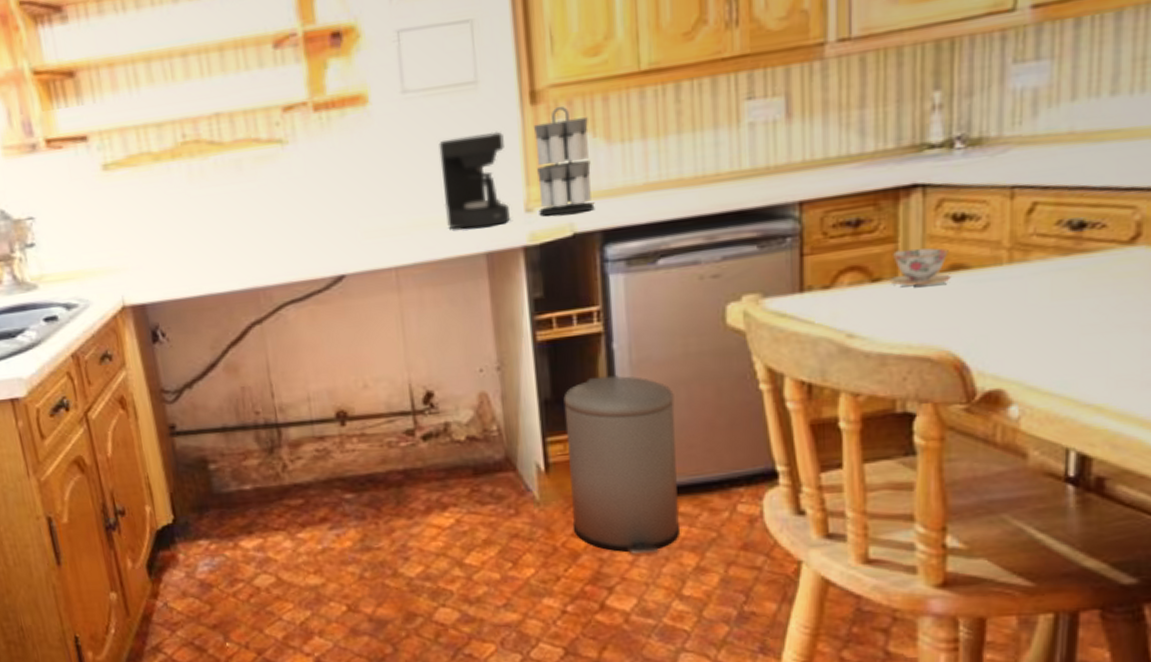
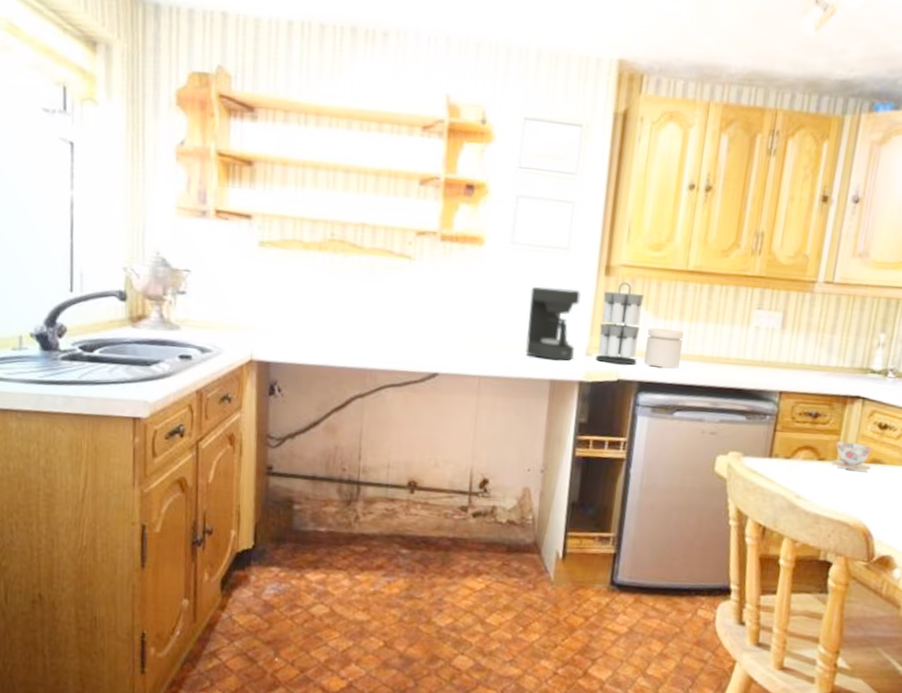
pedal bin: present [563,375,679,556] -> none [575,491,668,638]
jar: none [601,152,654,208] -> present [643,327,684,369]

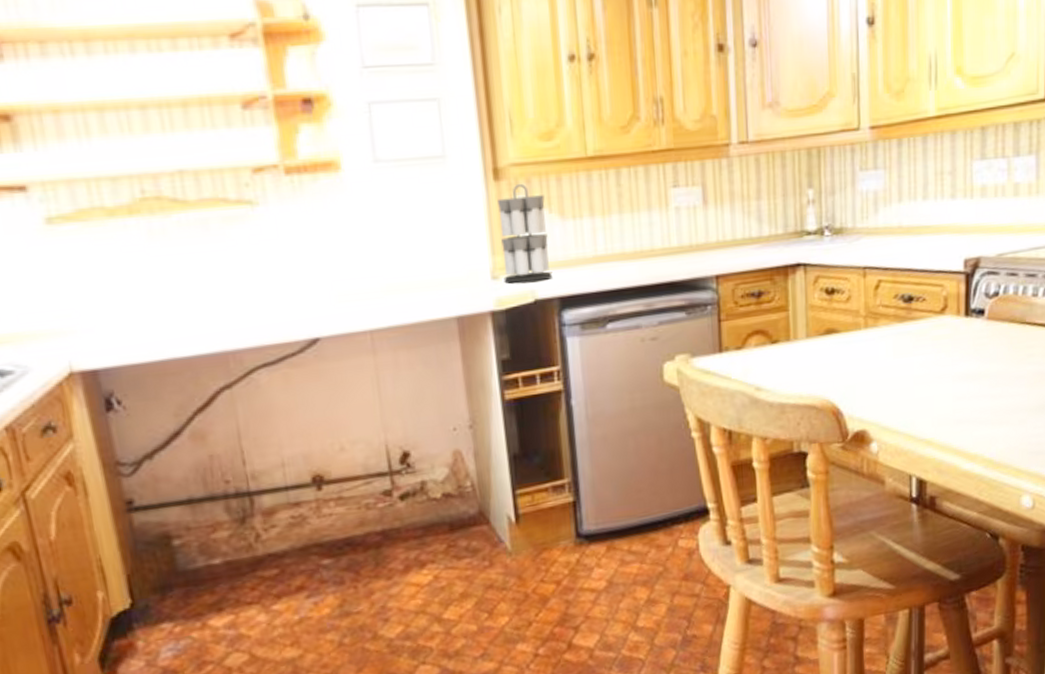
coffee maker: present [525,286,581,361] -> none [410,203,478,295]
jar: present [643,327,684,369] -> none [557,228,602,278]
teacup: present [831,441,873,471] -> none [784,315,827,347]

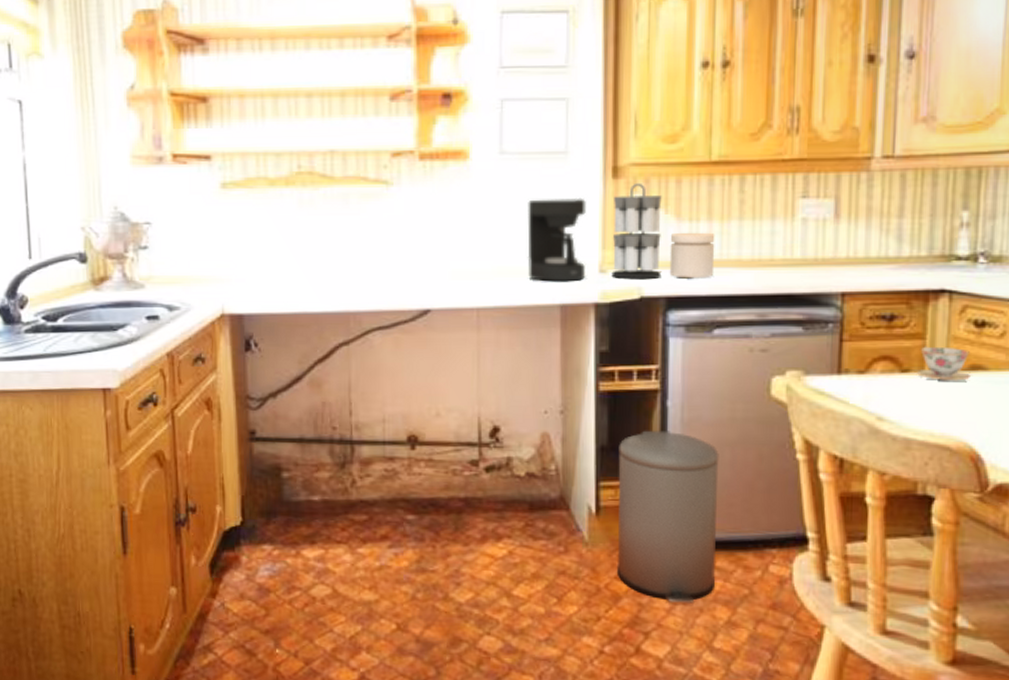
coffee maker: none [410,203,478,295] -> present [527,197,586,282]
pedal bin: none [530,429,633,595] -> present [616,430,719,605]
jar: none [557,228,602,278] -> present [669,232,715,279]
teacup: none [784,315,827,347] -> present [917,346,970,381]

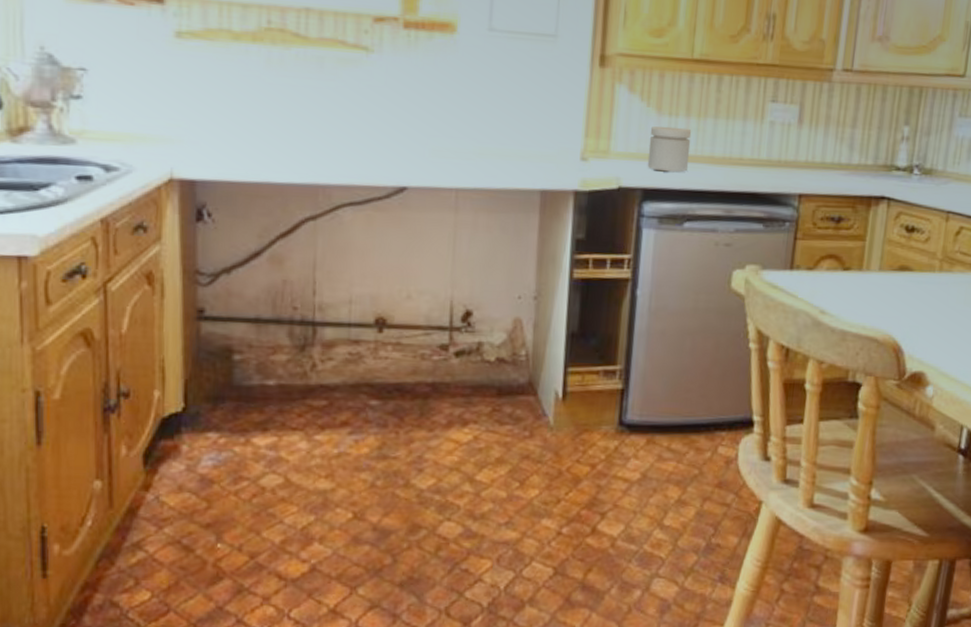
coffee maker: present [527,197,586,282] -> none [510,80,572,168]
spice rack: present [611,182,662,280] -> none [592,73,645,170]
pedal bin: present [616,430,719,605] -> none [579,318,681,485]
teacup: present [917,346,970,381] -> none [856,247,900,280]

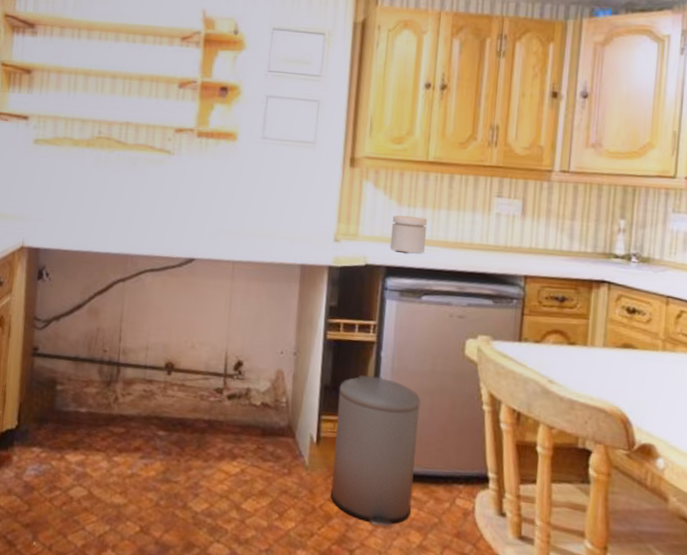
pedal bin: none [579,318,681,485] -> present [330,375,421,528]

